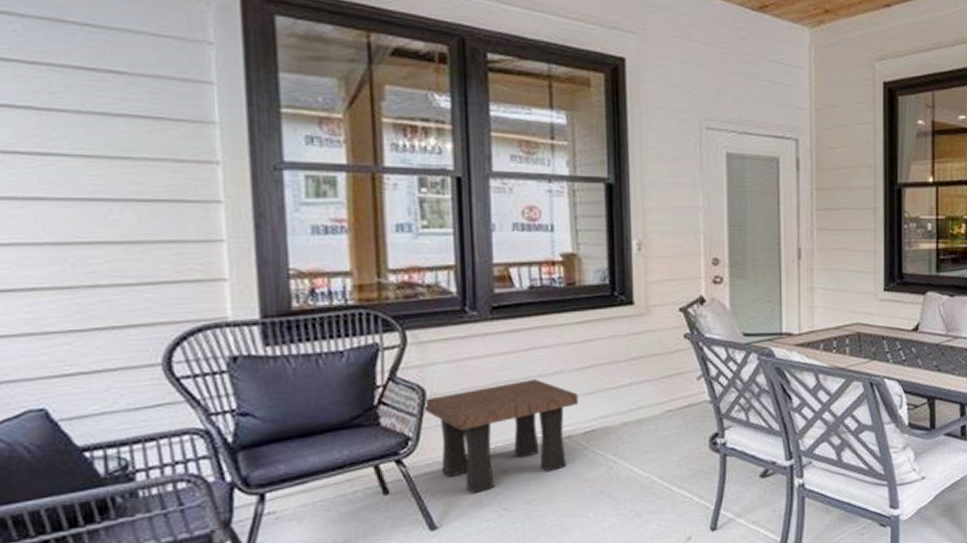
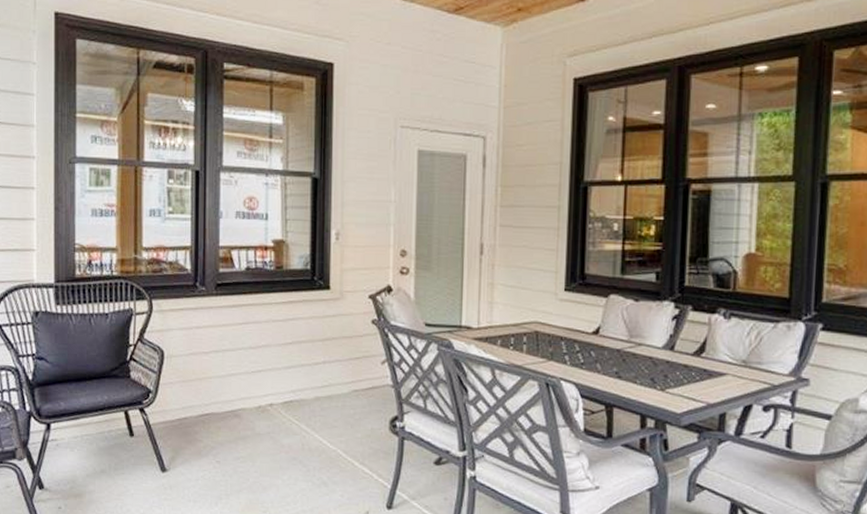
side table: present [425,378,578,494] -> none [163,350,280,446]

